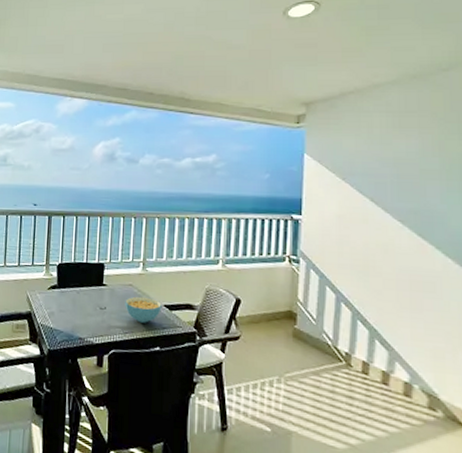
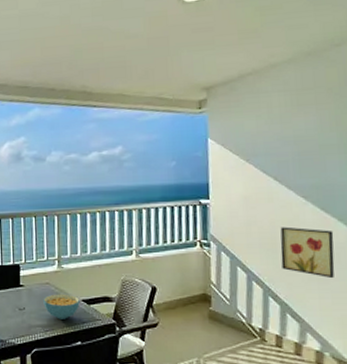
wall art: none [373,249,430,308] -> present [280,226,335,279]

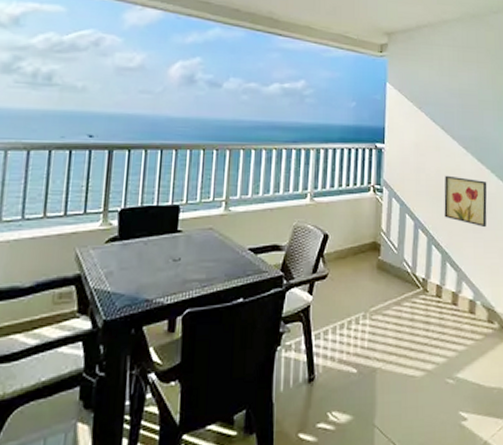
cereal bowl: present [43,294,80,319] -> none [203,241,246,272]

